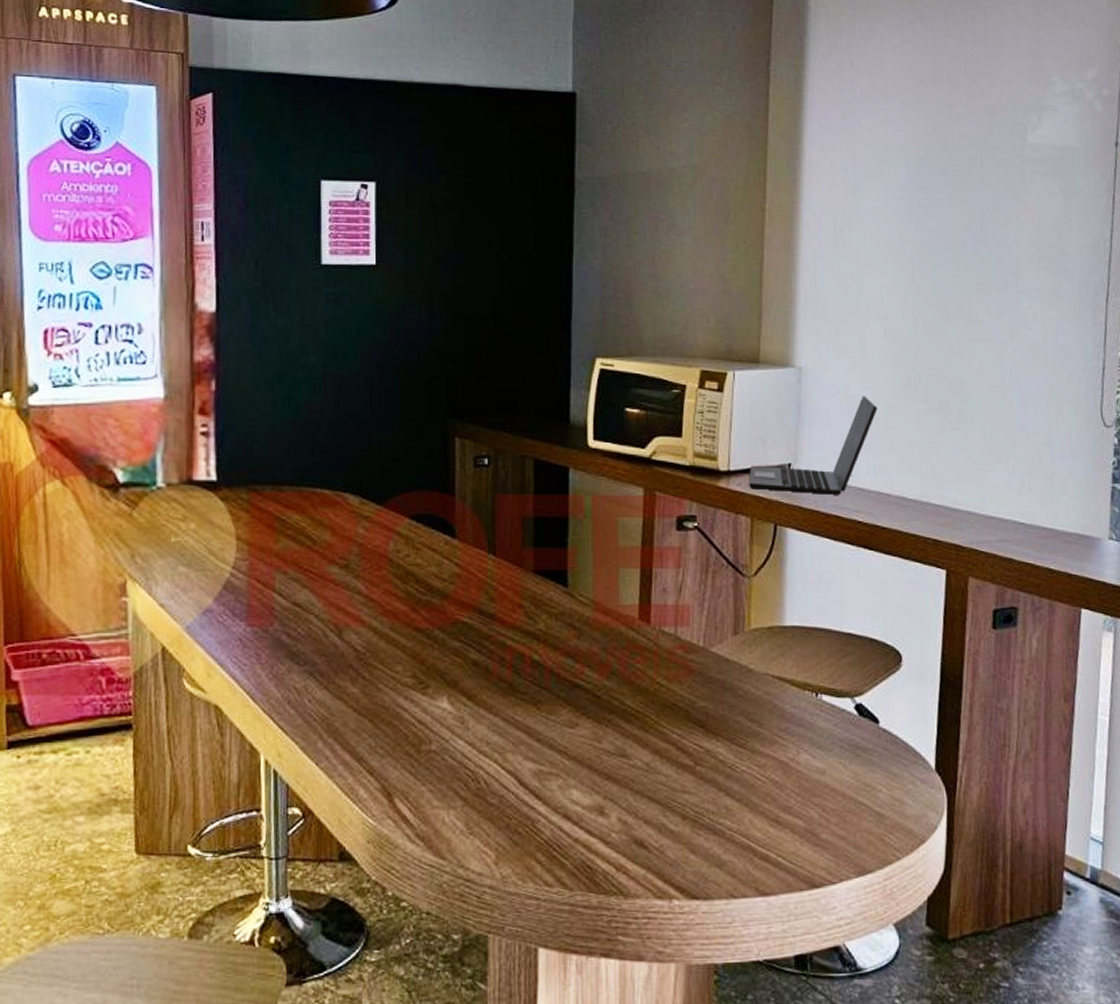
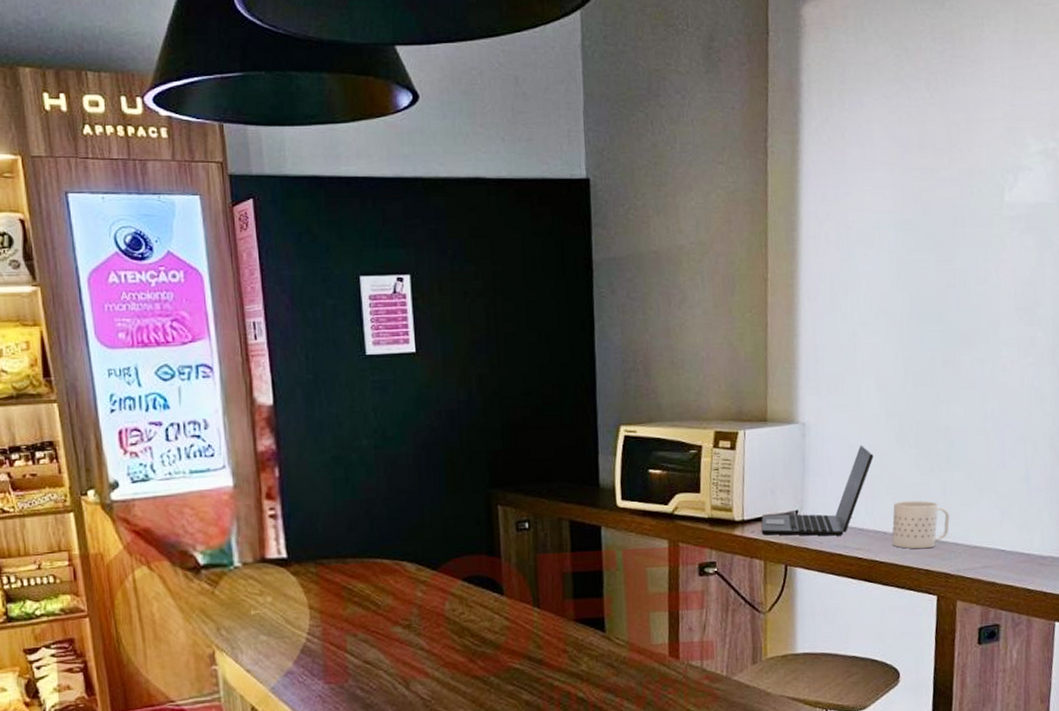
mug: none [896,461,962,516] -> present [892,501,950,549]

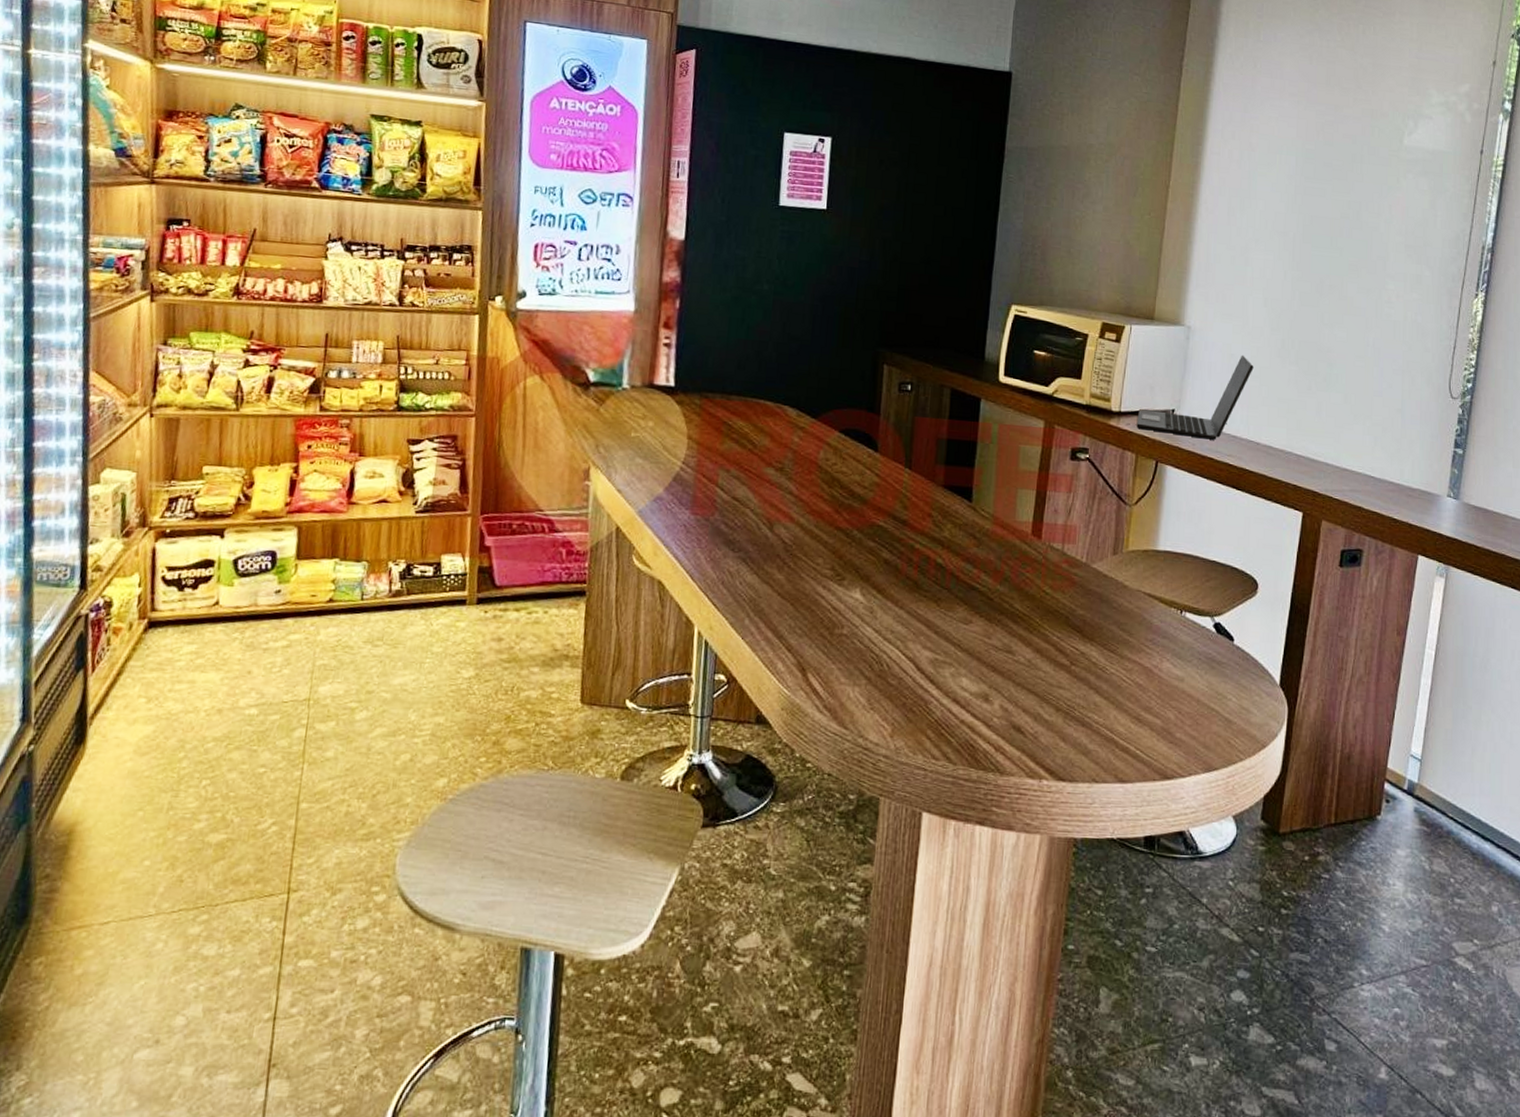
mug: present [892,501,950,549] -> none [1264,414,1322,465]

